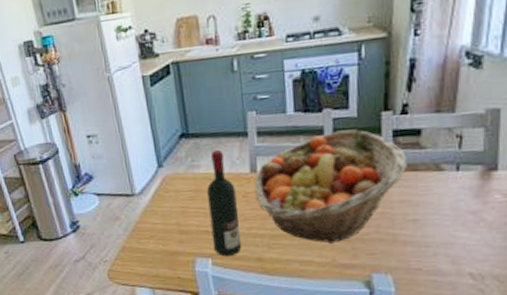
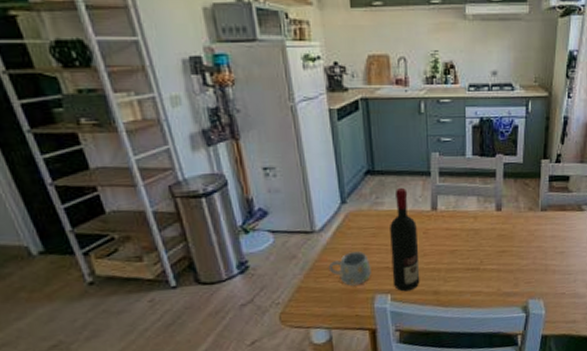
mug: none [149,214,191,248] -> present [328,251,371,286]
fruit basket: present [254,129,407,244] -> none [434,173,558,275]

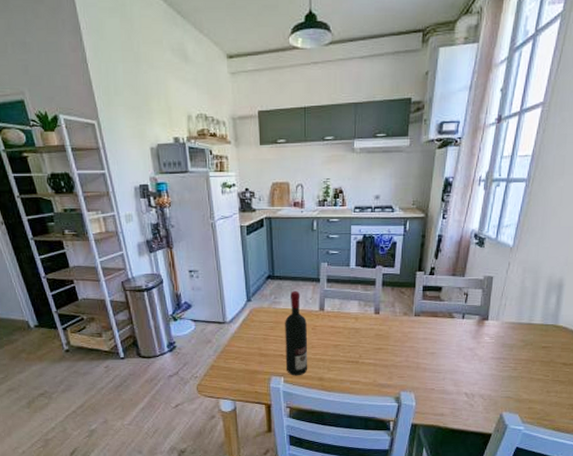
mug: present [328,251,371,286] -> none [235,341,269,367]

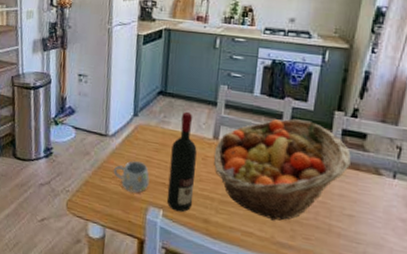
mug: none [235,341,269,367] -> present [113,160,150,193]
fruit basket: none [321,283,431,368] -> present [213,119,351,221]

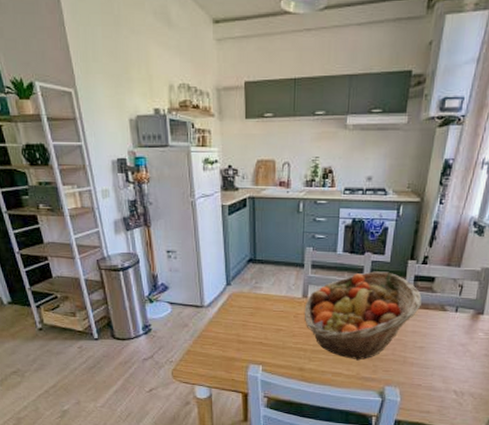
mug: present [113,160,150,193] -> none [212,326,247,354]
wine bottle: present [167,111,197,213] -> none [264,275,289,365]

